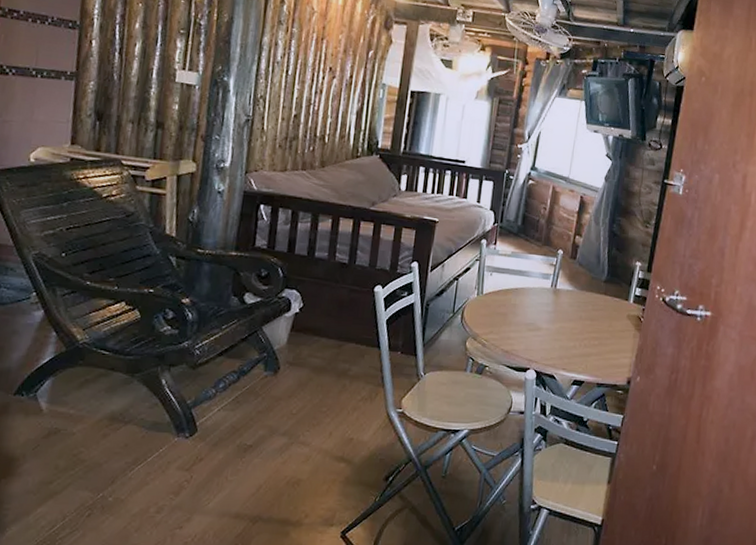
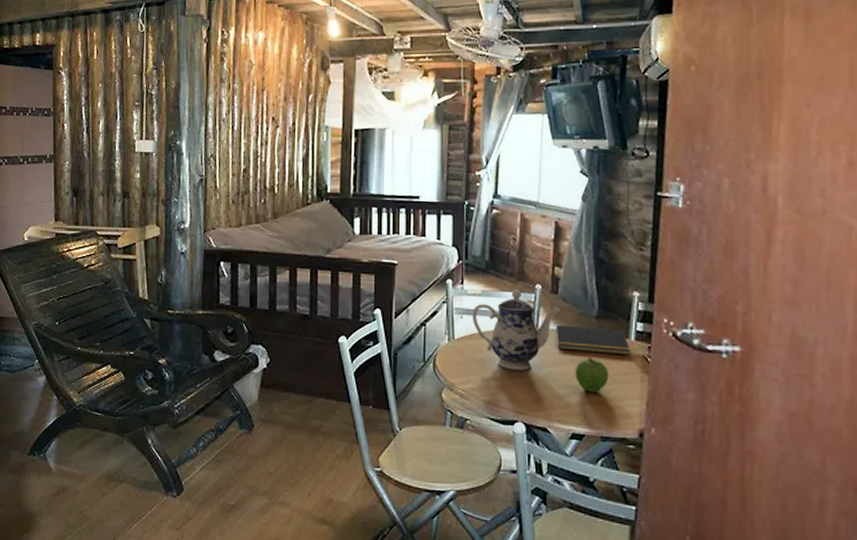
teapot: none [500,253,577,325] -> present [472,289,561,371]
notepad: none [568,286,629,315] -> present [554,324,631,356]
fruit: none [582,314,610,346] -> present [575,356,609,392]

